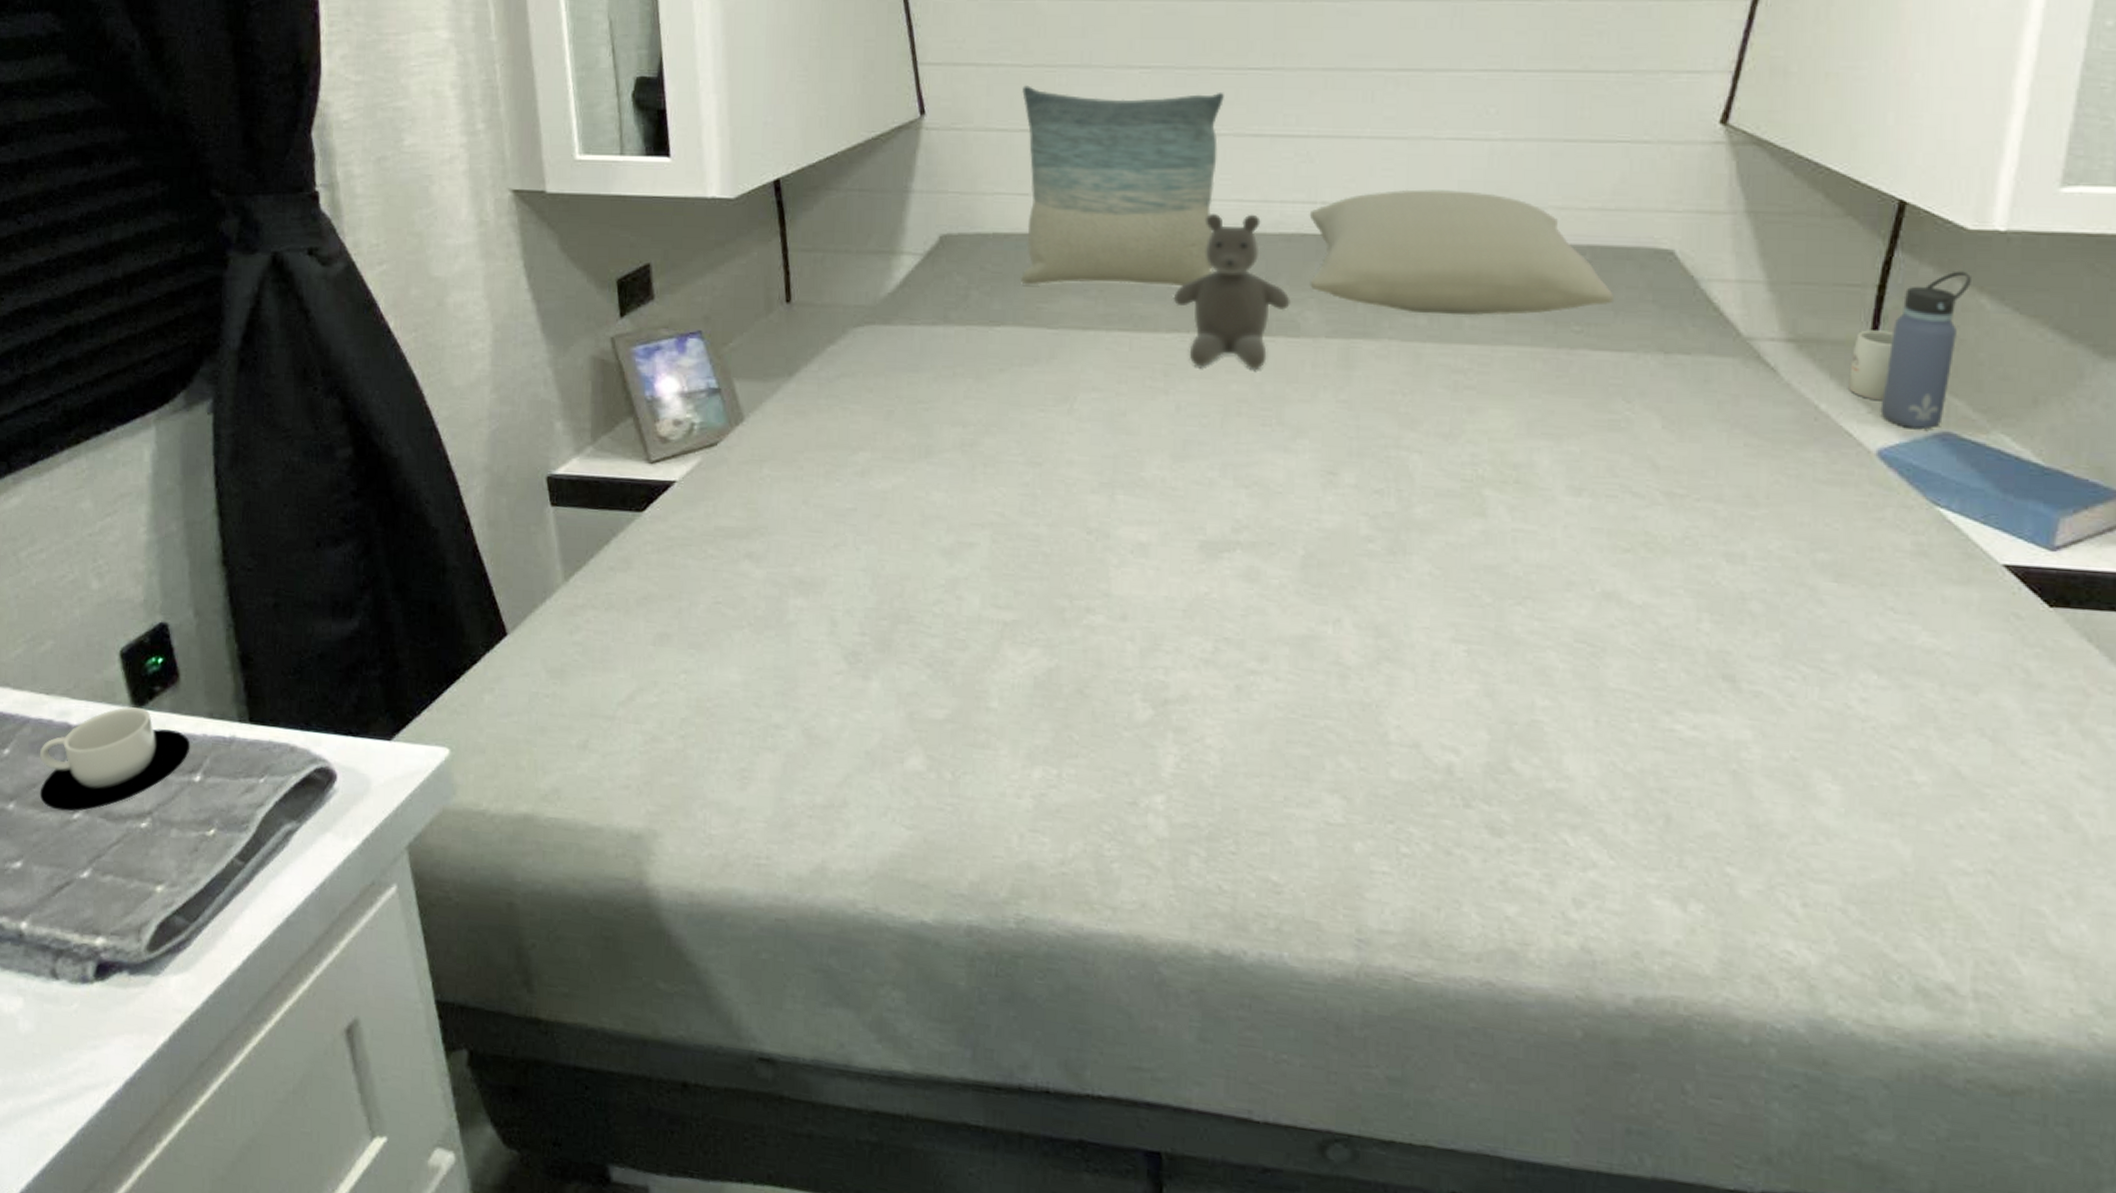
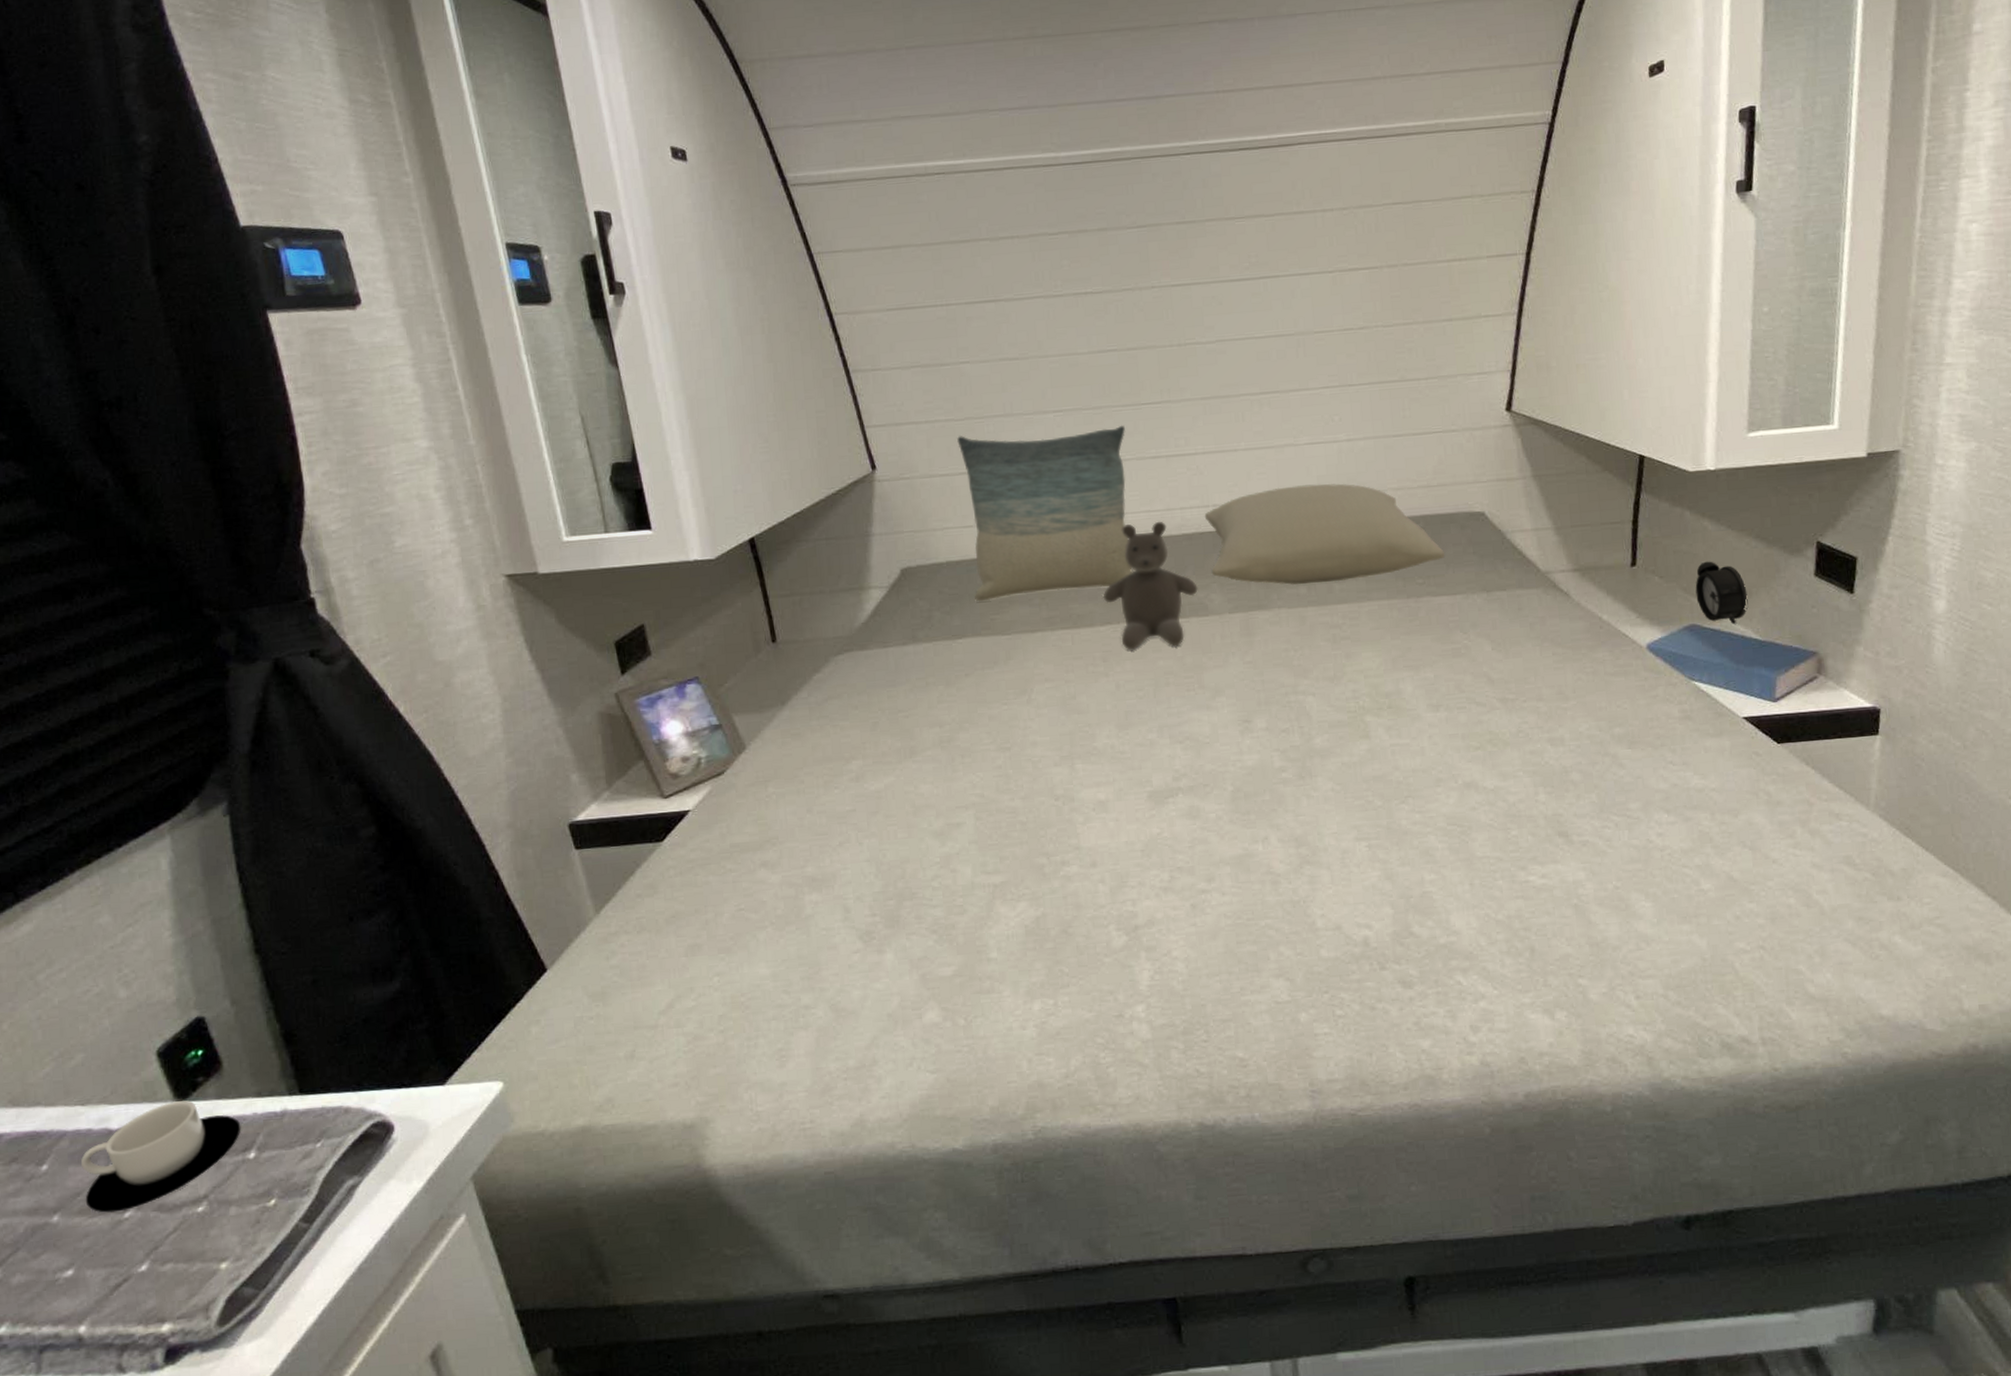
mug: present [1849,330,1895,401] -> none [1620,554,1649,608]
water bottle: present [1880,270,1971,429] -> none [1645,502,1696,625]
alarm clock: none [1956,351,2032,440] -> present [1695,561,1748,624]

